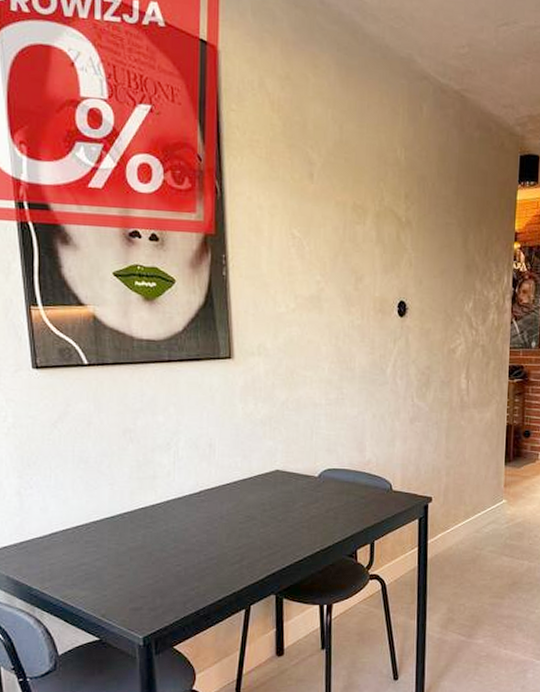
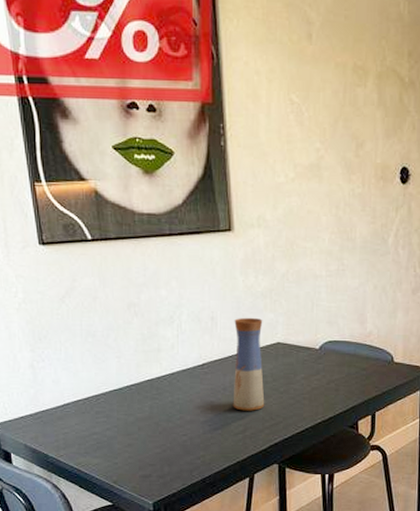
vase: none [229,444,263,540] -> present [233,317,265,411]

